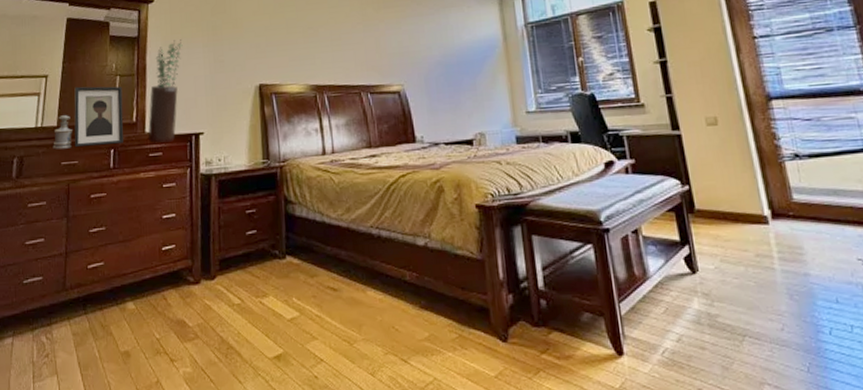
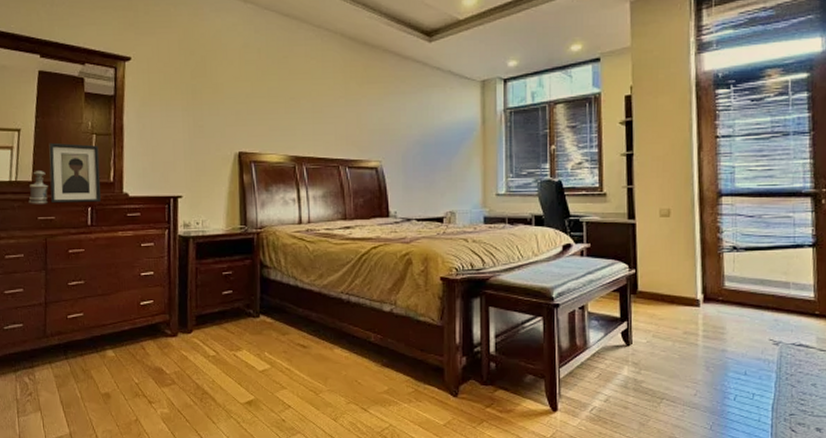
vase: present [148,39,183,144] -> none [125,101,161,205]

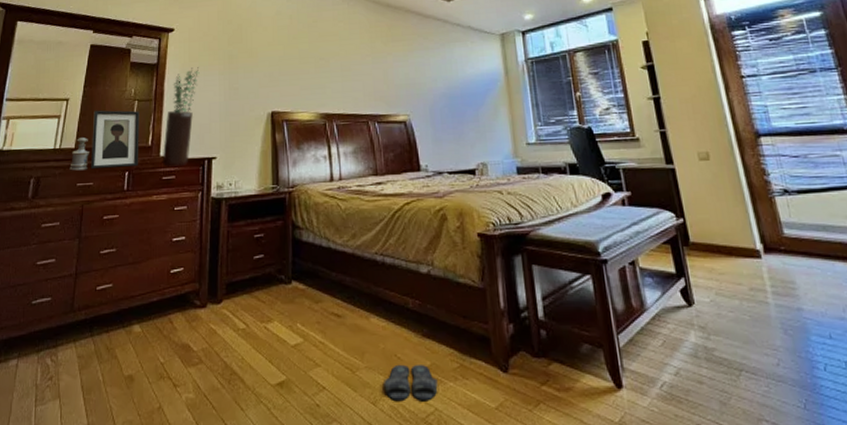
vase: none [125,101,161,205] -> present [162,67,200,167]
slippers: none [344,388,393,419] -> present [384,364,438,402]

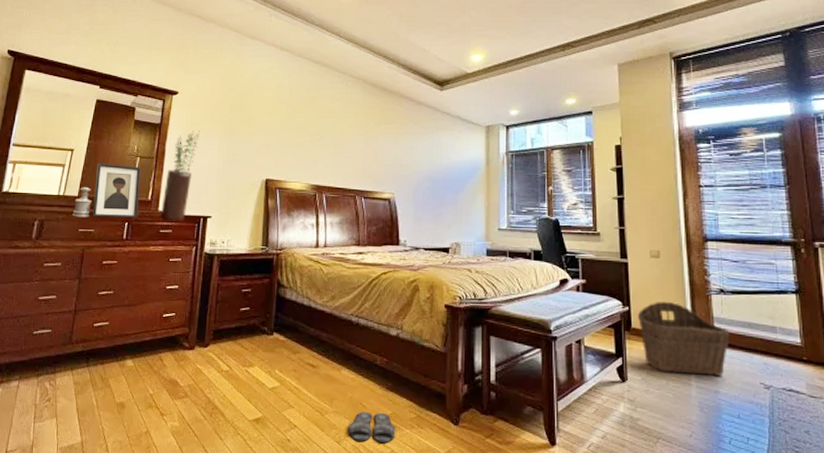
wicker basket: none [694,209,804,291] -> present [637,302,730,376]

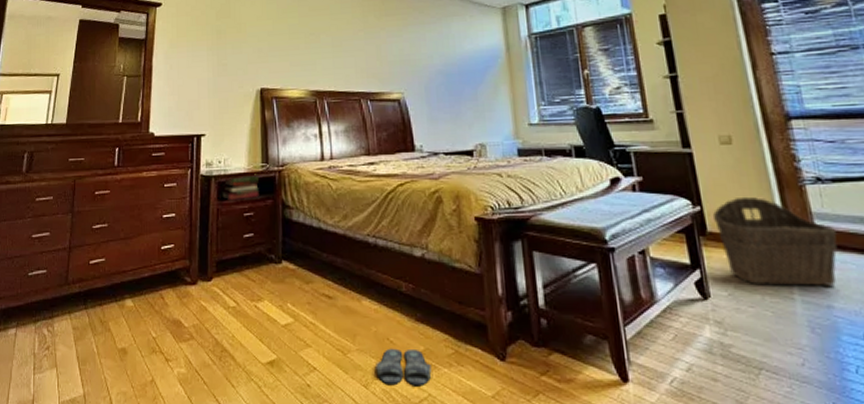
perfume bottle: present [71,187,93,219] -> none [60,113,81,147]
picture frame: present [92,162,141,219] -> none [81,85,129,145]
vase: present [160,131,201,223] -> none [151,42,188,144]
books: none [223,255,259,277] -> present [222,174,260,200]

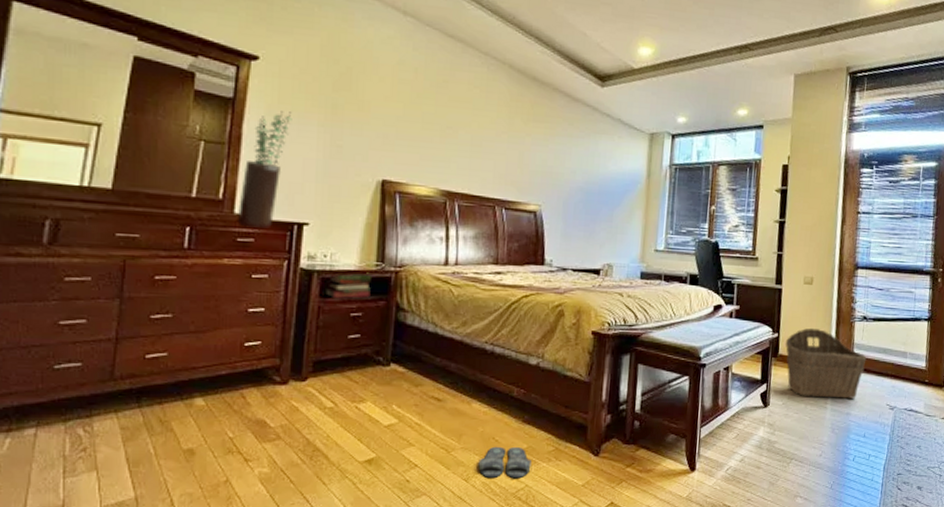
vase: none [151,42,188,144] -> present [236,111,292,229]

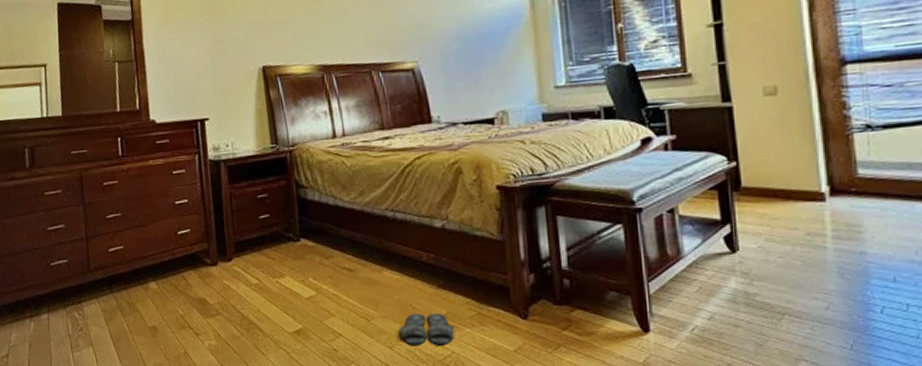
vase: present [236,111,292,229] -> none [150,21,181,131]
books: present [325,272,373,298] -> none [233,155,271,183]
wicker basket: present [785,328,867,399] -> none [748,149,881,236]

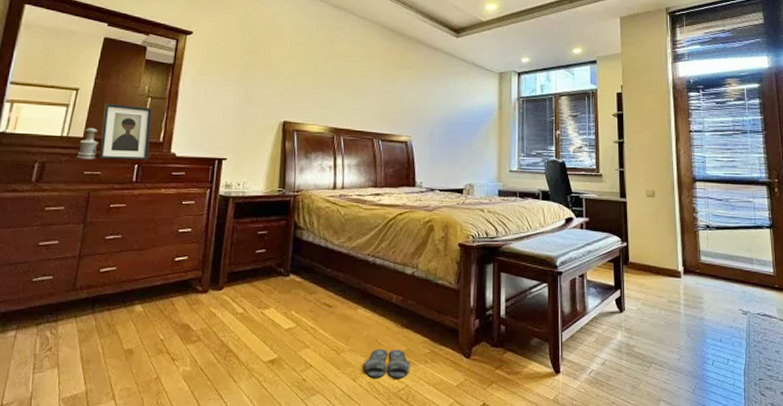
perfume bottle: none [60,104,80,140] -> present [75,128,99,161]
picture frame: none [74,73,129,137] -> present [98,102,153,161]

